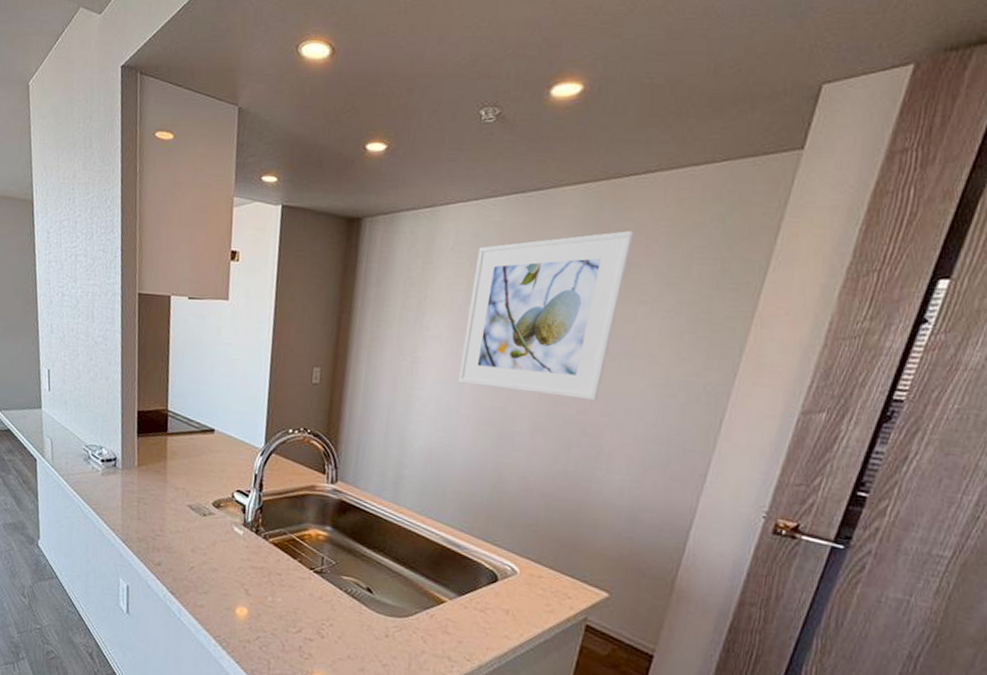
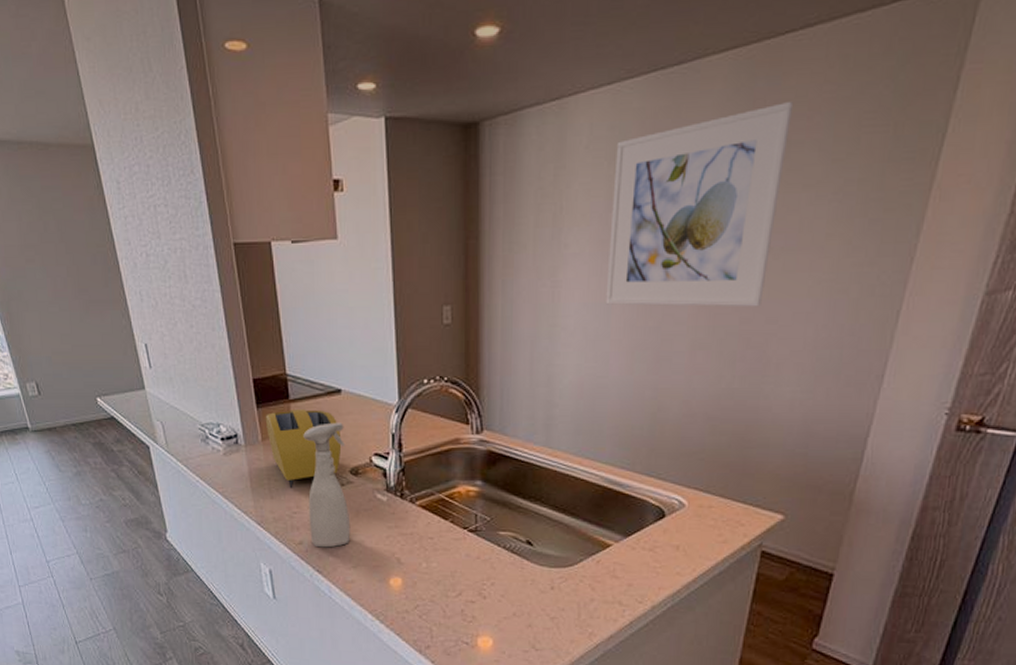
toaster: none [143,442,209,513] -> present [265,409,342,489]
spray bottle: none [169,458,213,572] -> present [303,422,351,548]

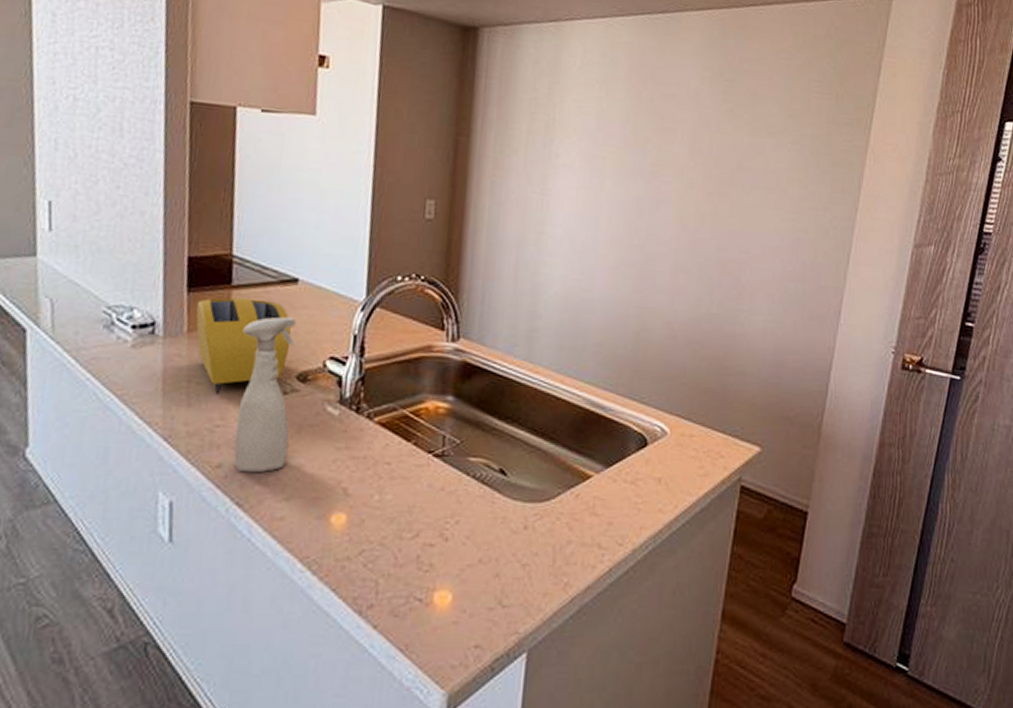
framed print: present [605,100,794,307] -> none [593,60,758,237]

